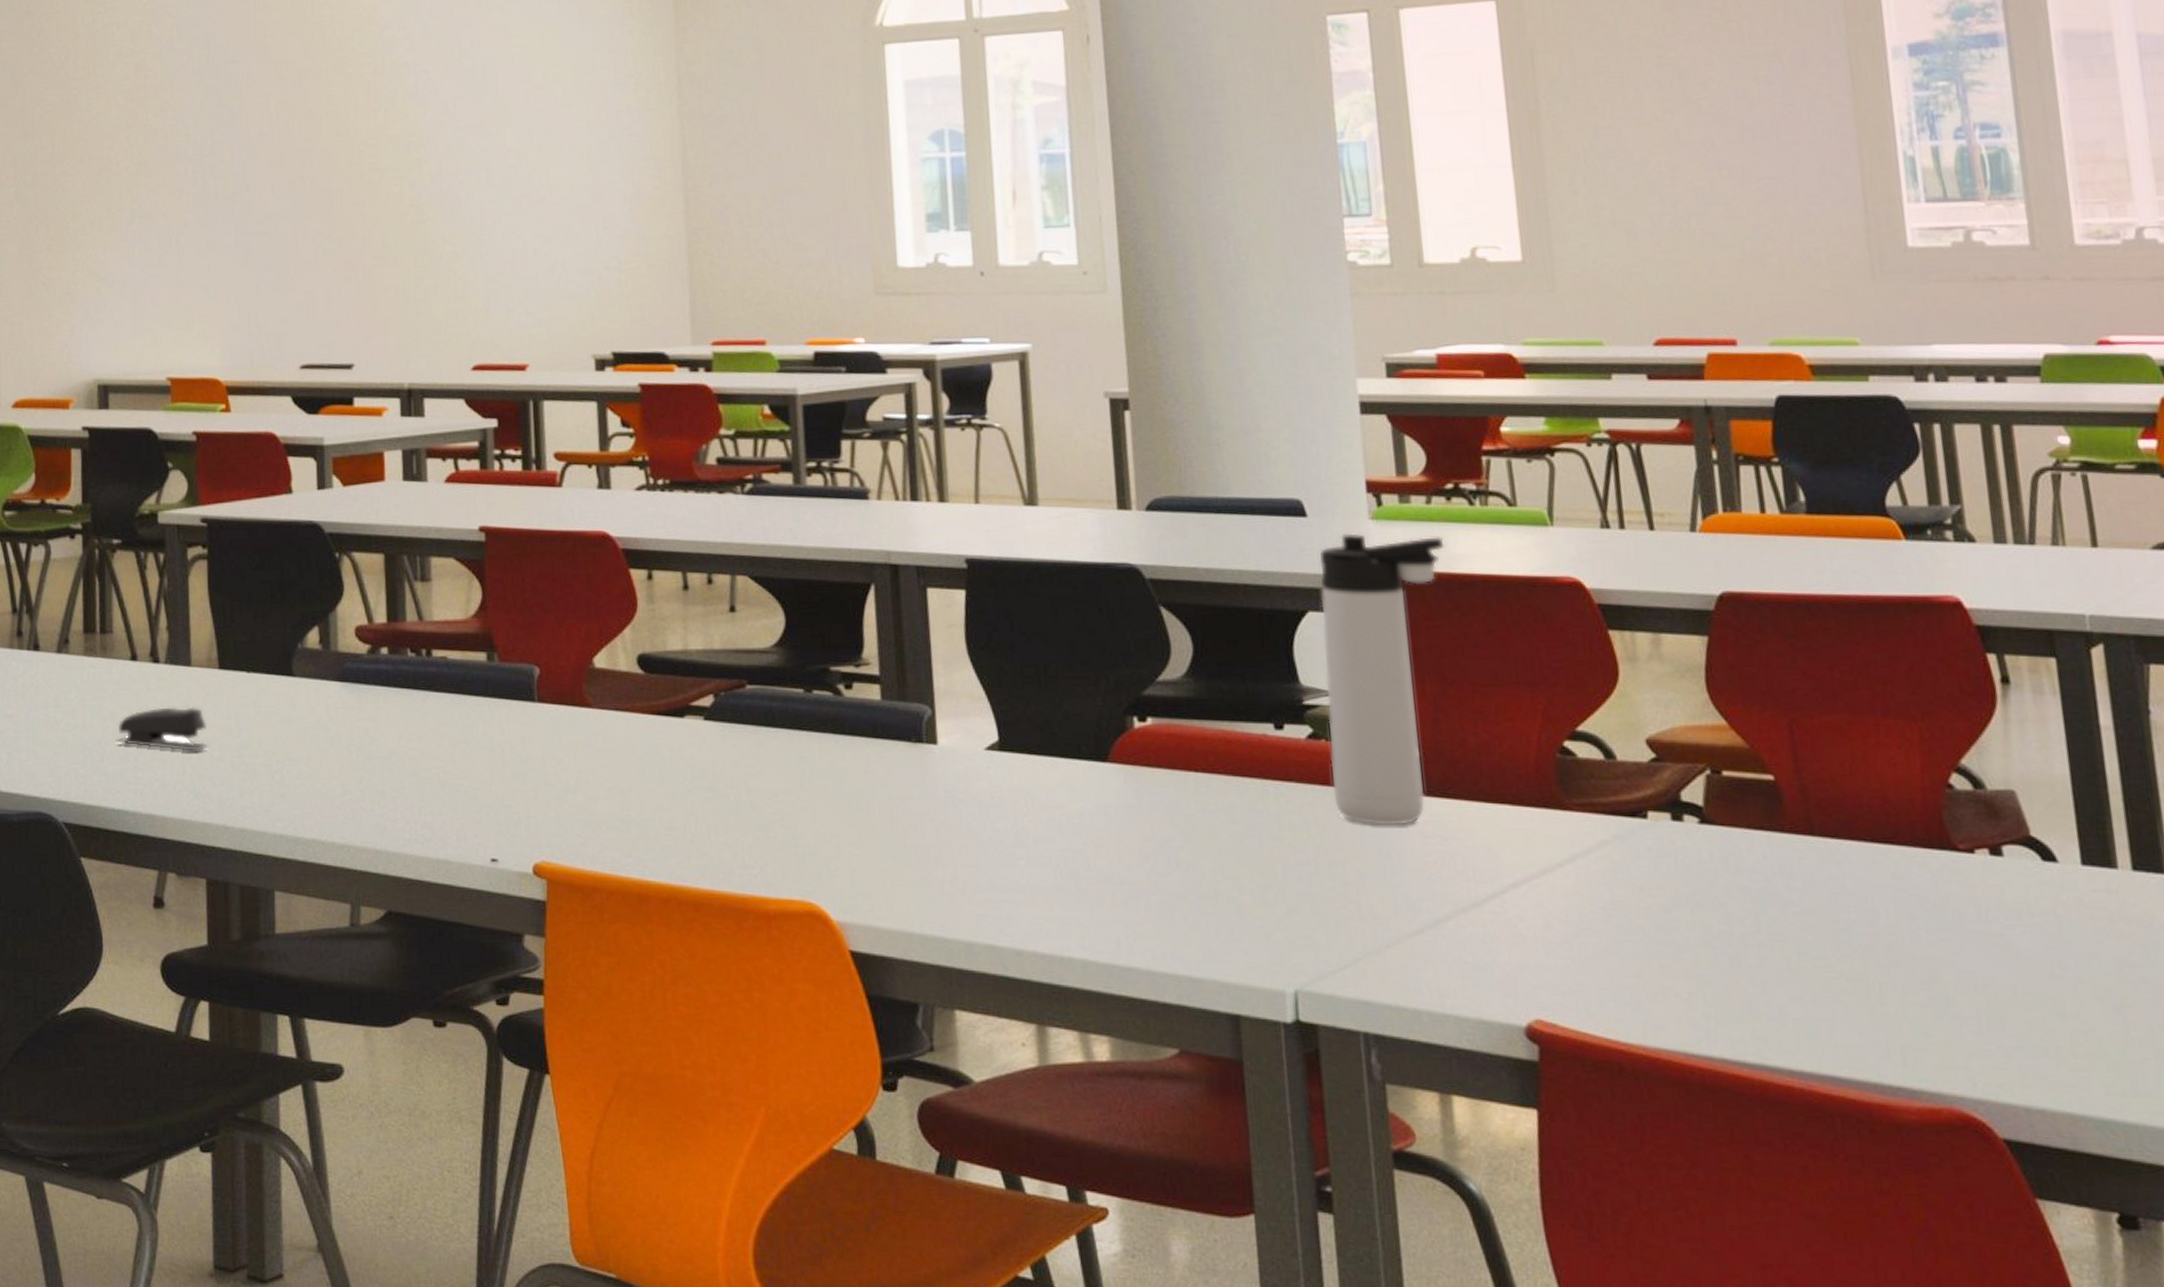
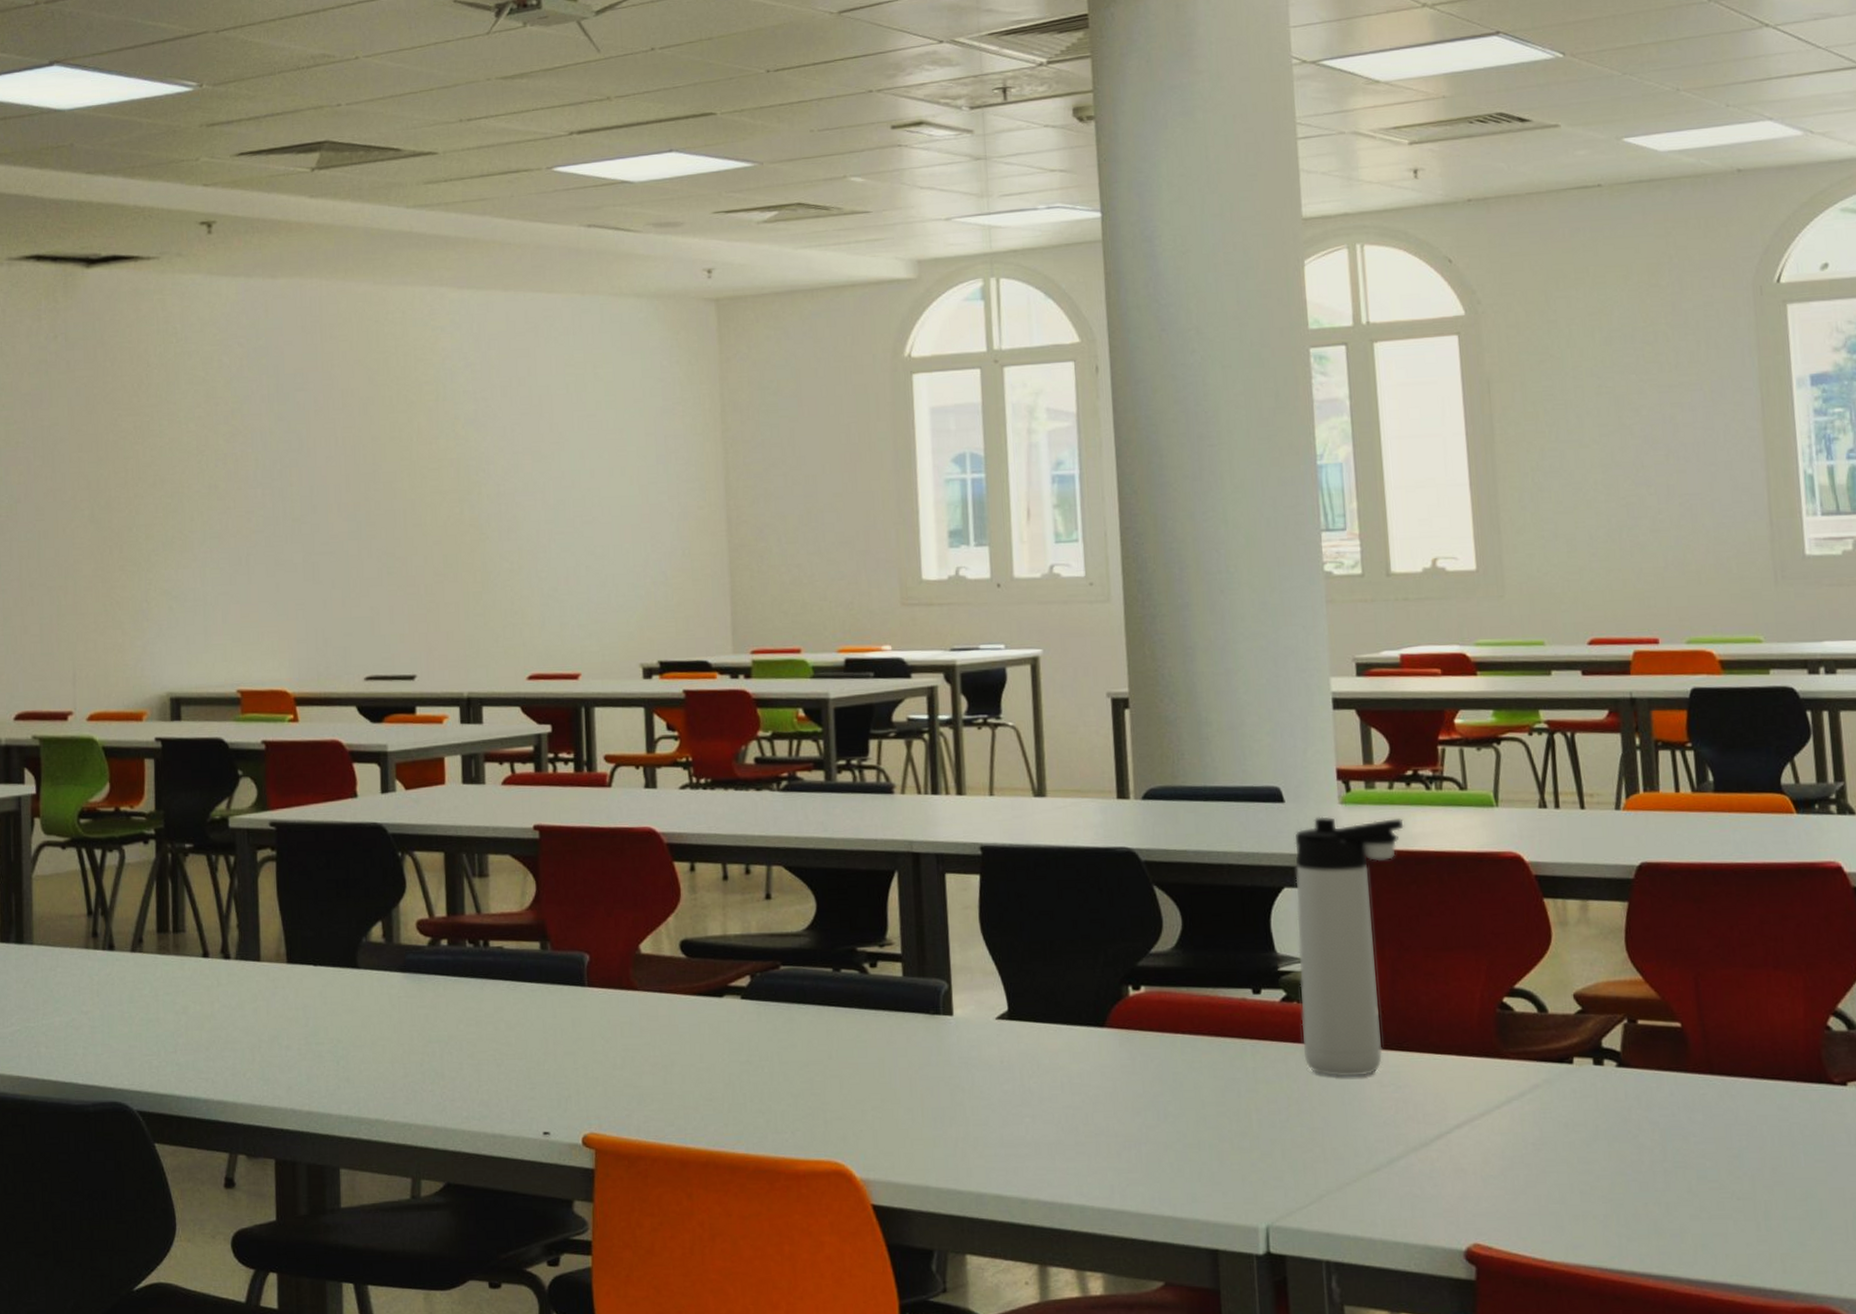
stapler: present [116,707,208,751] -> none [188,999,277,1041]

